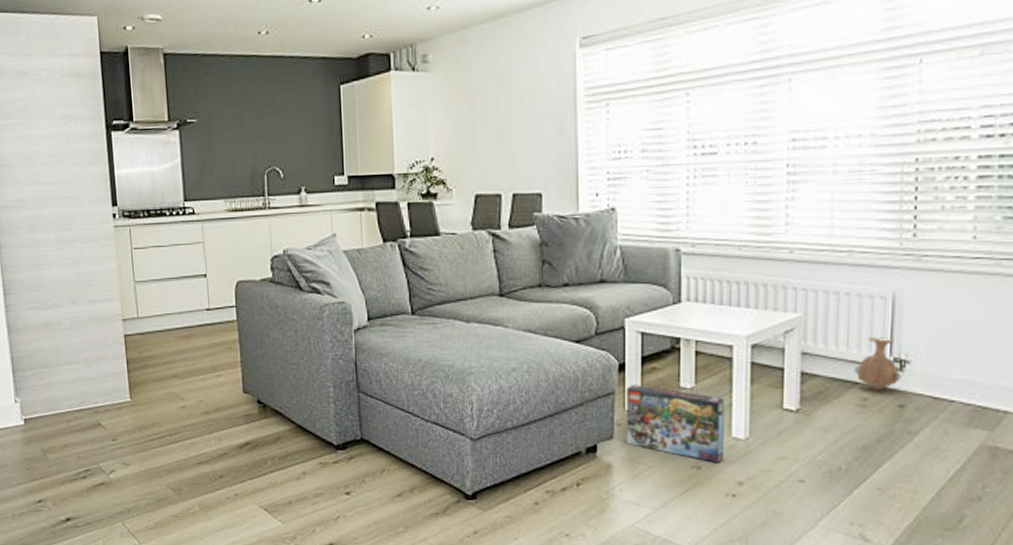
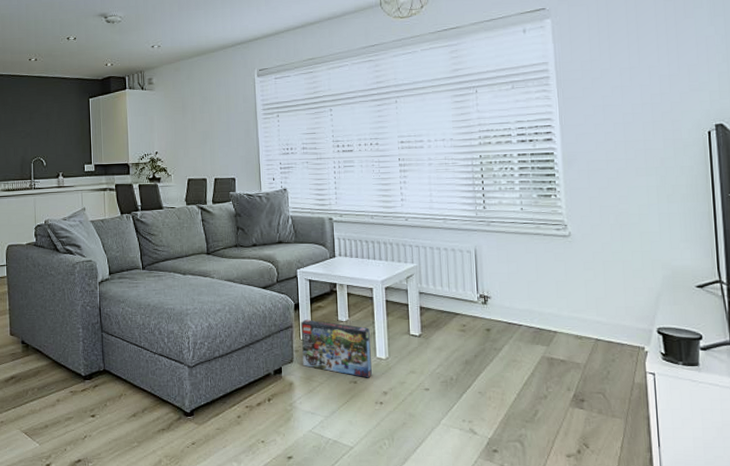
vase: present [854,337,901,390] -> none [455,280,486,319]

